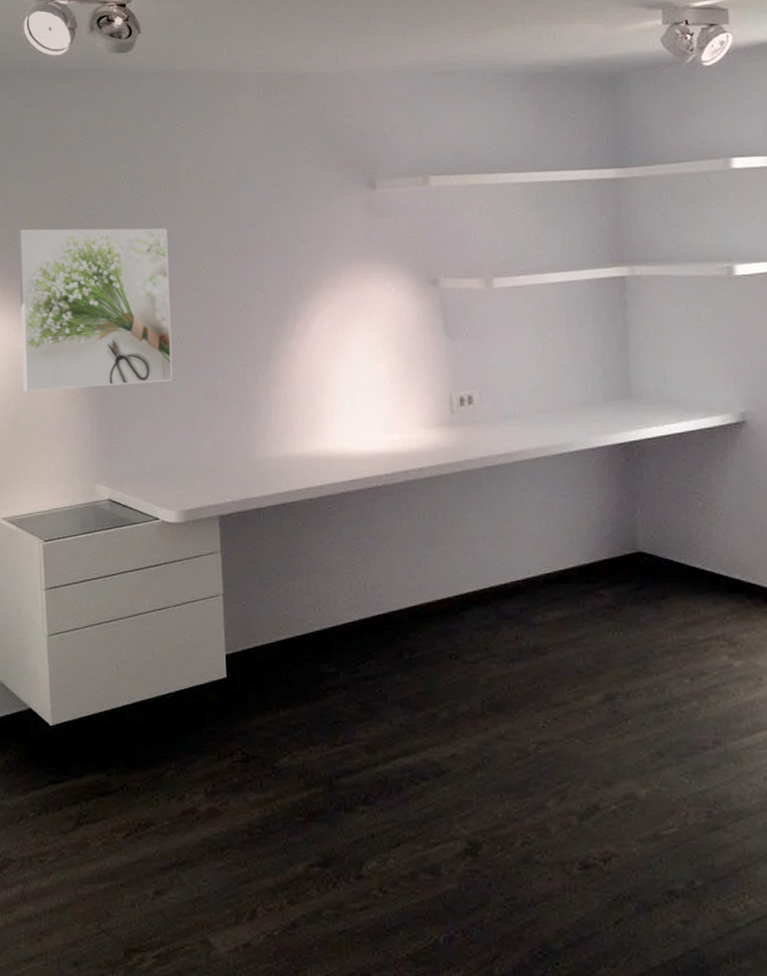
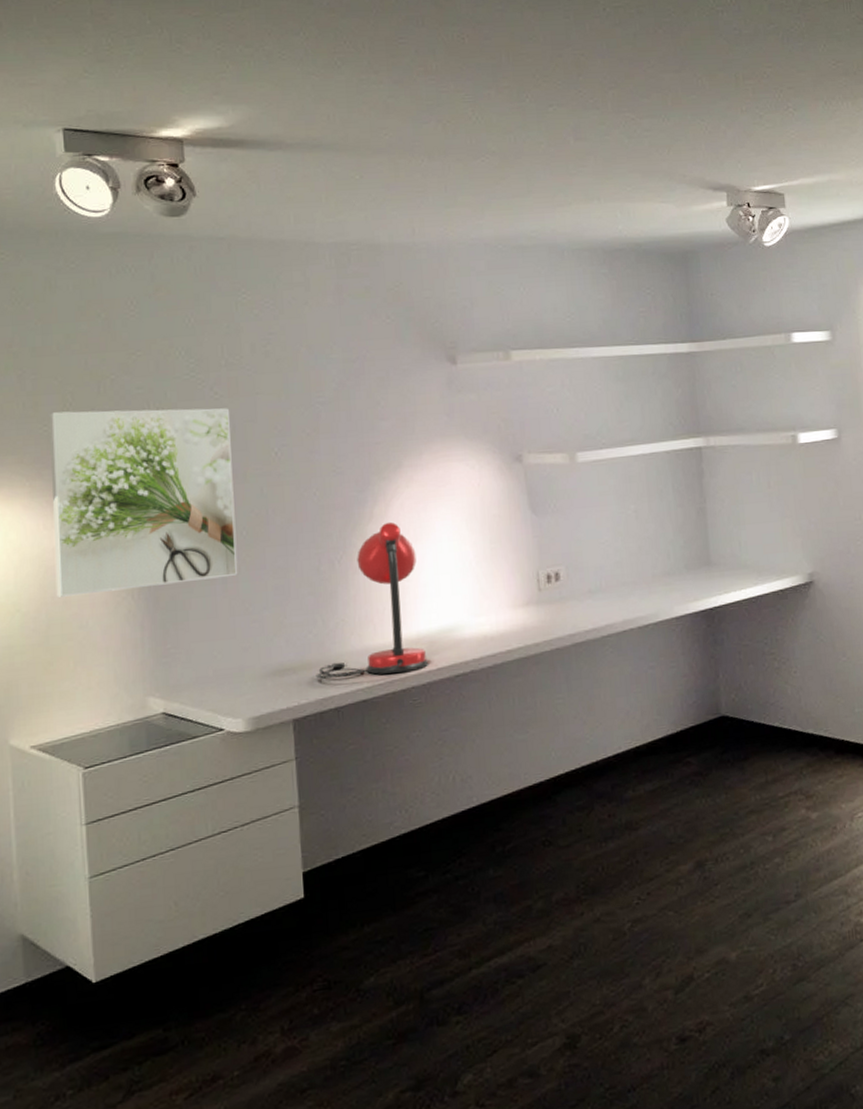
desk lamp: none [240,338,343,482] -> present [316,522,428,679]

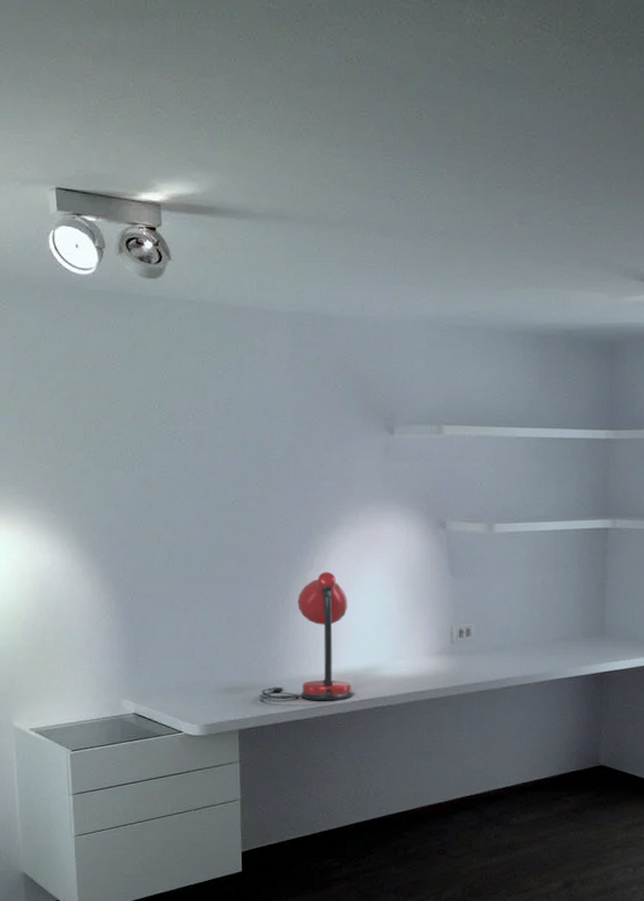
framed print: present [49,408,238,597] -> none [44,451,198,610]

